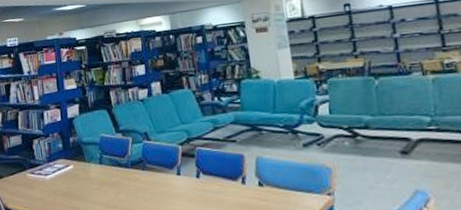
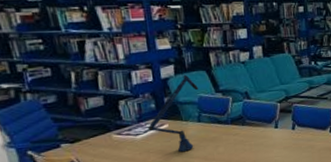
desk lamp: none [56,114,101,196] -> present [148,74,199,152]

